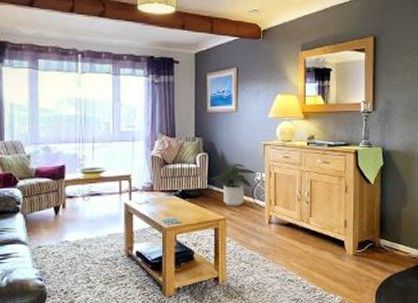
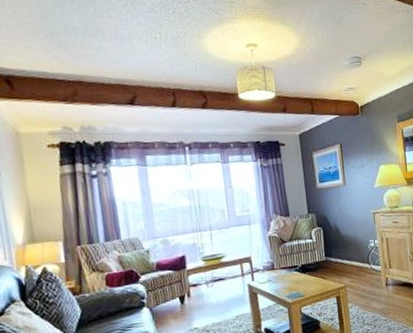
potted plant: present [211,164,256,207] -> none [328,234,369,275]

